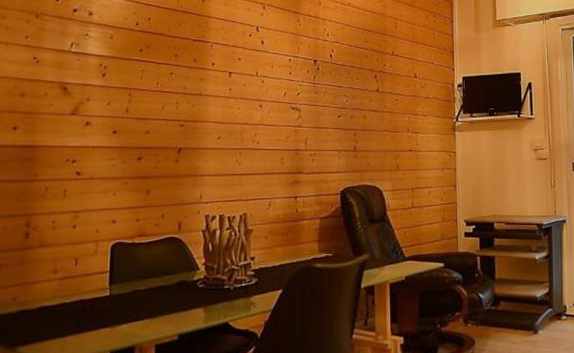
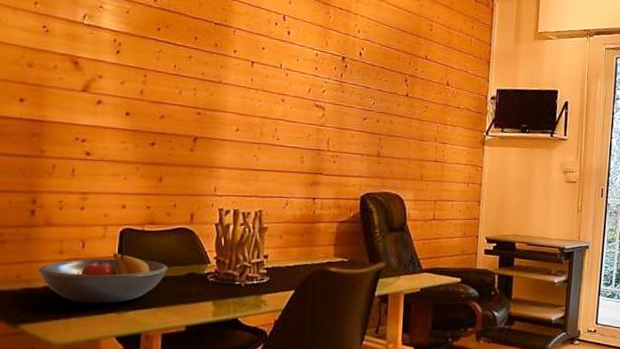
fruit bowl: none [34,267,159,320] -> present [38,252,168,304]

